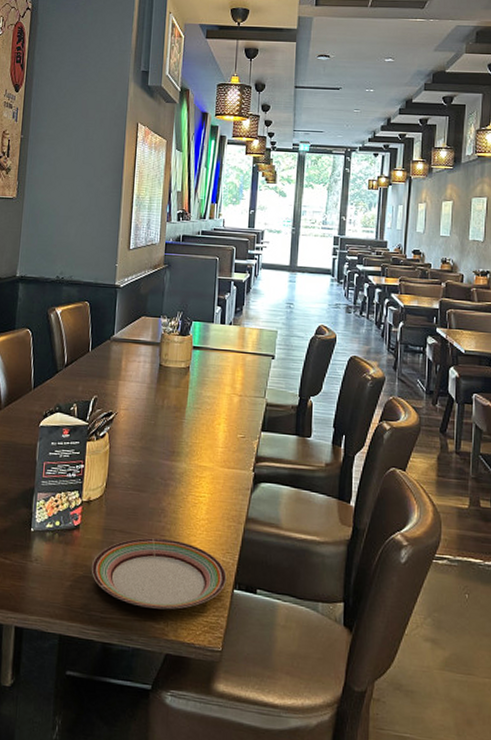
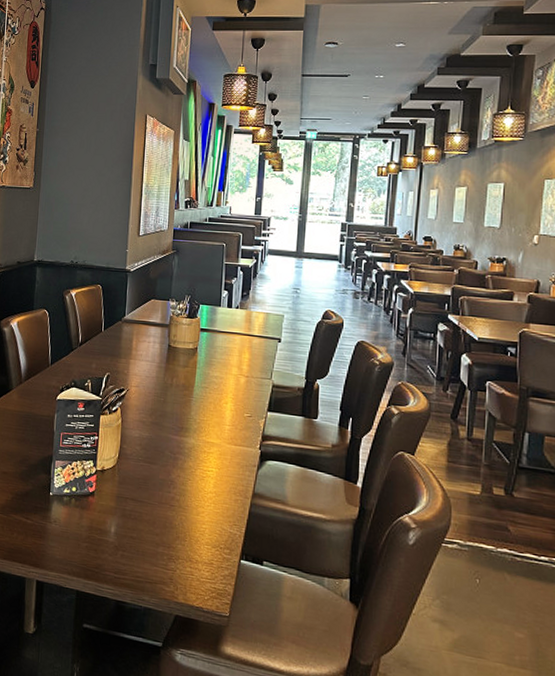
plate: present [91,538,227,610] -> none [105,507,234,575]

